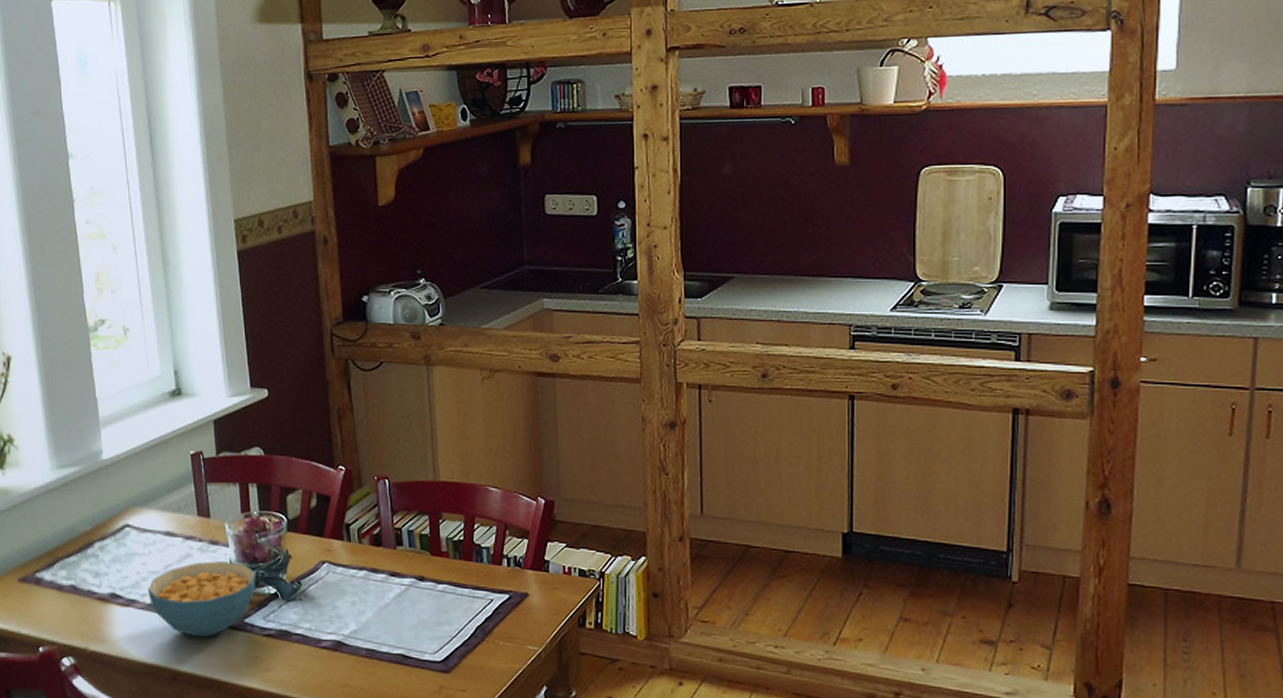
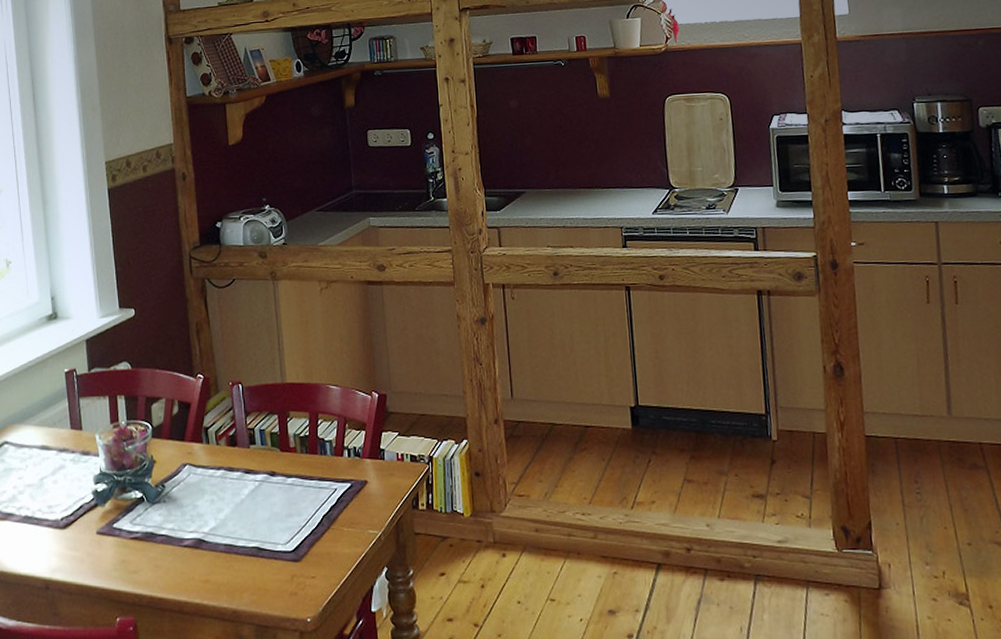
cereal bowl: present [148,561,256,638] -> none [24,470,124,545]

